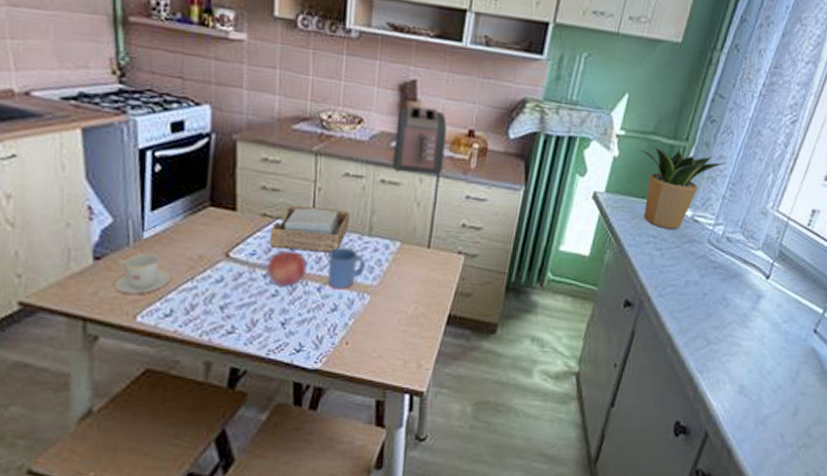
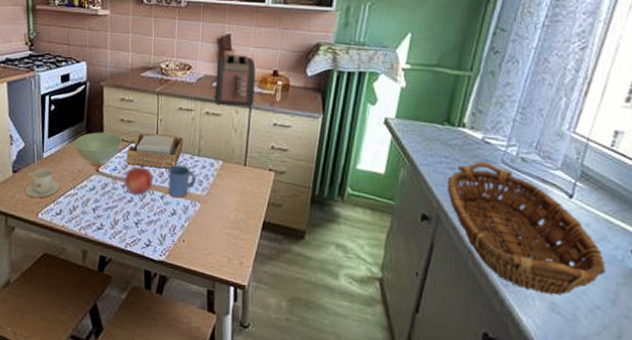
bowl: none [191,203,265,250] -> present [73,132,123,167]
potted plant: present [639,147,726,230] -> none [425,77,514,151]
basket: none [652,242,791,378] -> present [447,162,606,296]

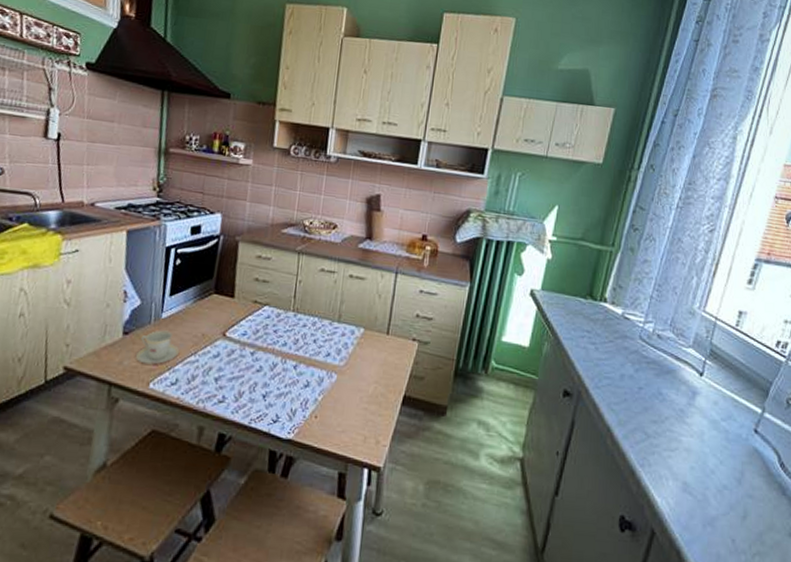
bowl: present [73,132,123,167] -> none [199,291,256,331]
fruit: present [124,167,153,195] -> none [254,332,287,364]
napkin holder: present [126,132,184,169] -> none [257,294,324,336]
mug: present [168,164,196,198] -> none [303,330,335,369]
toaster: present [214,54,256,108] -> none [359,215,404,272]
basket: present [447,162,606,296] -> none [588,337,732,475]

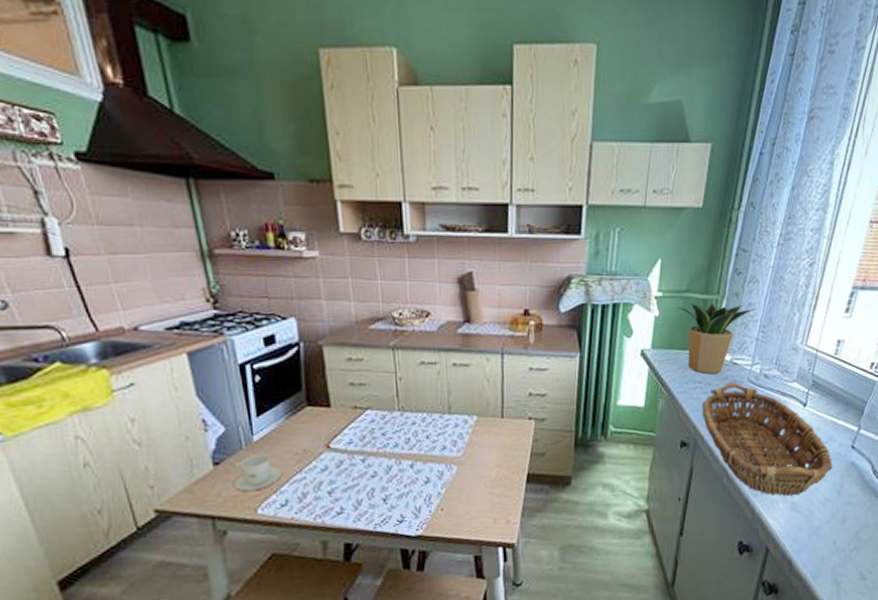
potted plant: none [570,251,651,326] -> present [677,301,756,375]
basket: none [588,337,732,475] -> present [702,383,833,496]

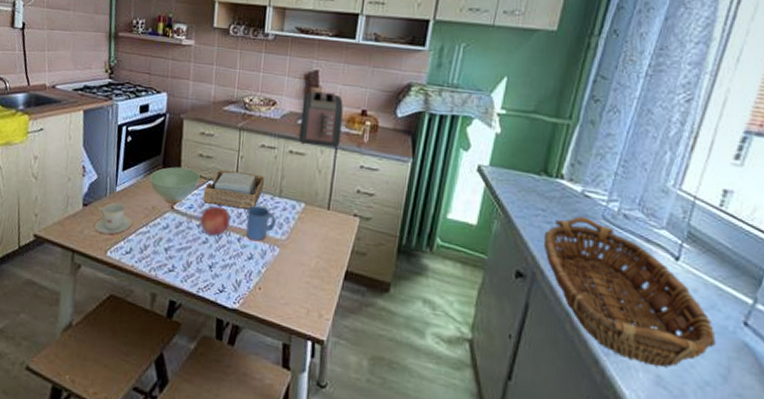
bowl: none [292,400,356,443] -> present [149,167,201,204]
napkin holder: none [362,394,431,435] -> present [203,169,265,210]
fruit: none [364,435,398,468] -> present [200,205,230,236]
mug: none [416,426,450,464] -> present [246,205,276,242]
toaster: none [459,295,506,355] -> present [299,91,343,148]
potted plant: present [677,301,756,375] -> none [521,125,615,204]

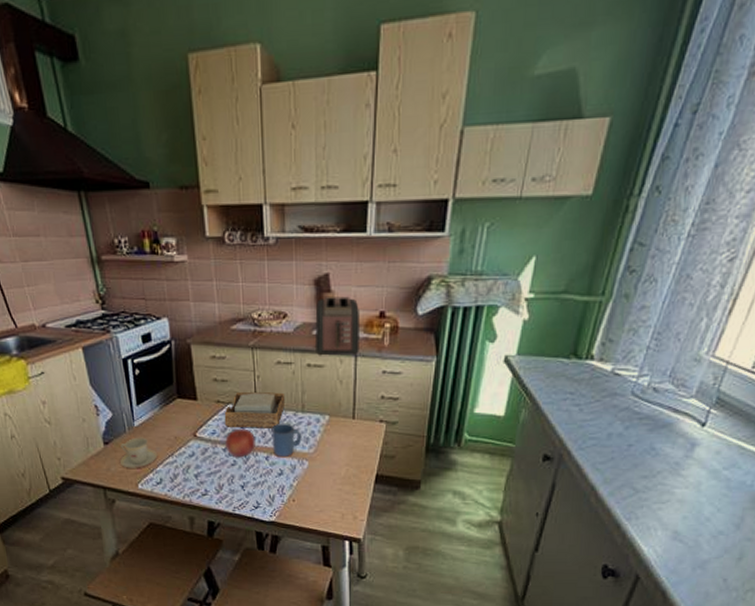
bowl: present [149,167,201,204] -> none [165,395,219,431]
basket: present [543,216,716,368] -> none [571,395,734,524]

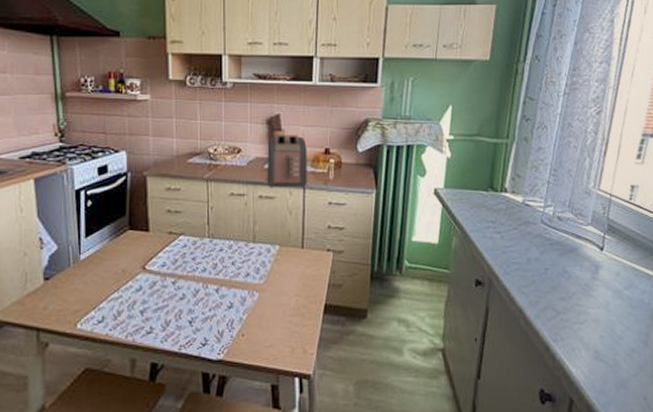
teacup: present [120,437,158,468] -> none [60,271,103,306]
napkin holder: present [224,391,286,428] -> none [175,222,238,260]
fruit: present [225,428,255,458] -> none [175,260,206,291]
mug: present [271,423,302,458] -> none [222,253,253,290]

